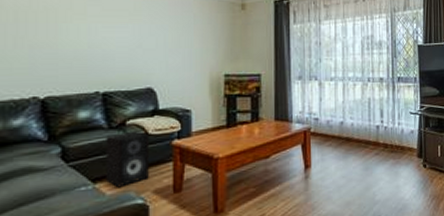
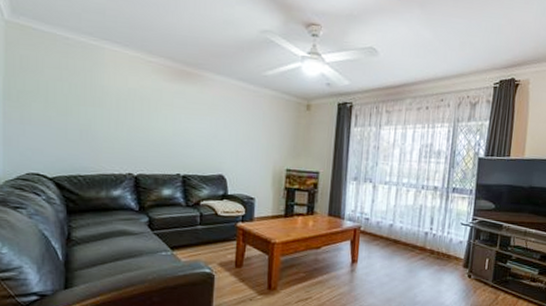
speaker: present [106,130,150,188] -> none [182,210,219,257]

